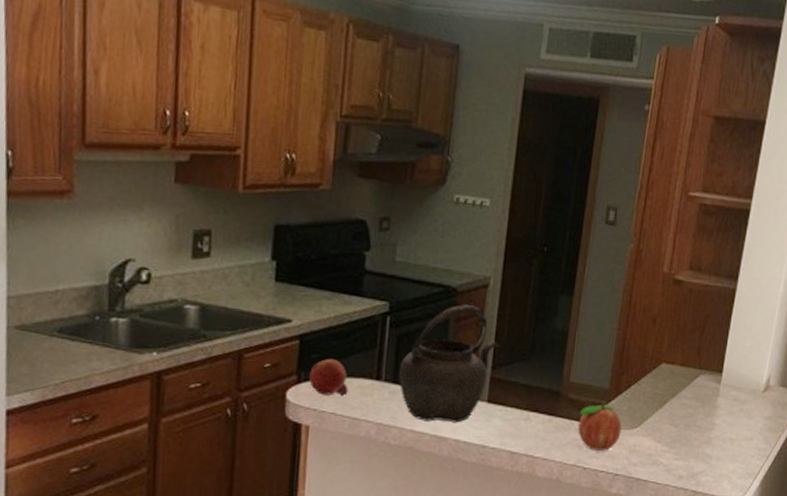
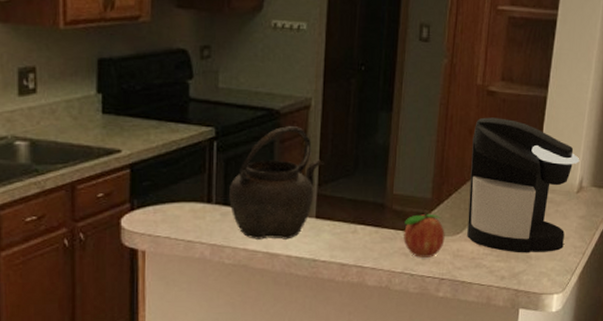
fruit: present [309,358,349,395] -> none [142,185,181,220]
coffee maker: none [645,307,768,453] -> present [467,117,580,253]

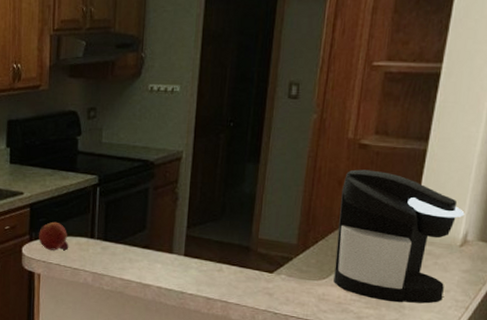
fruit: none [142,185,181,220] -> present [39,221,69,250]
kettle: present [229,126,324,240] -> none [109,175,193,273]
fruit: present [404,211,445,257] -> none [268,255,311,299]

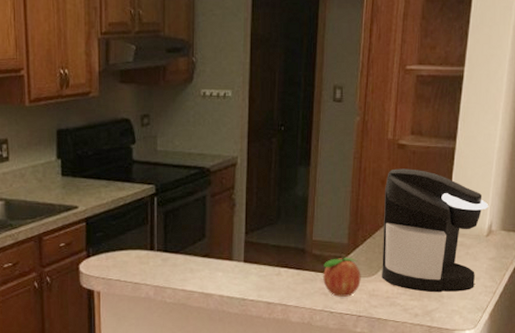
fruit: present [39,221,69,250] -> none [96,235,129,266]
fruit: none [268,255,311,299] -> present [323,254,361,297]

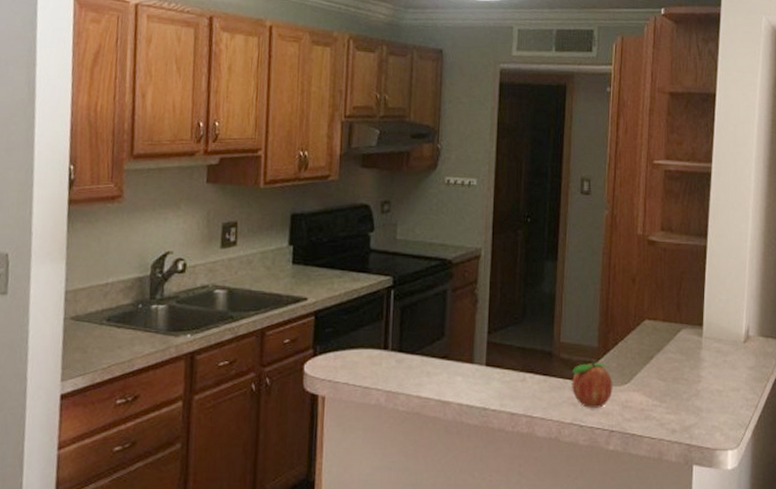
coffee maker: present [382,168,489,293] -> none [635,266,745,406]

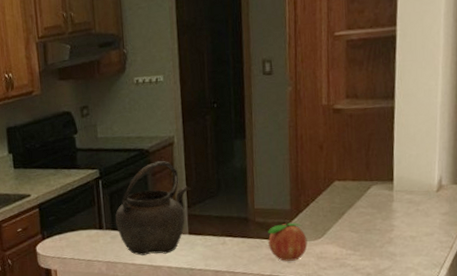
kettle: none [404,275,494,387] -> present [115,161,191,256]

